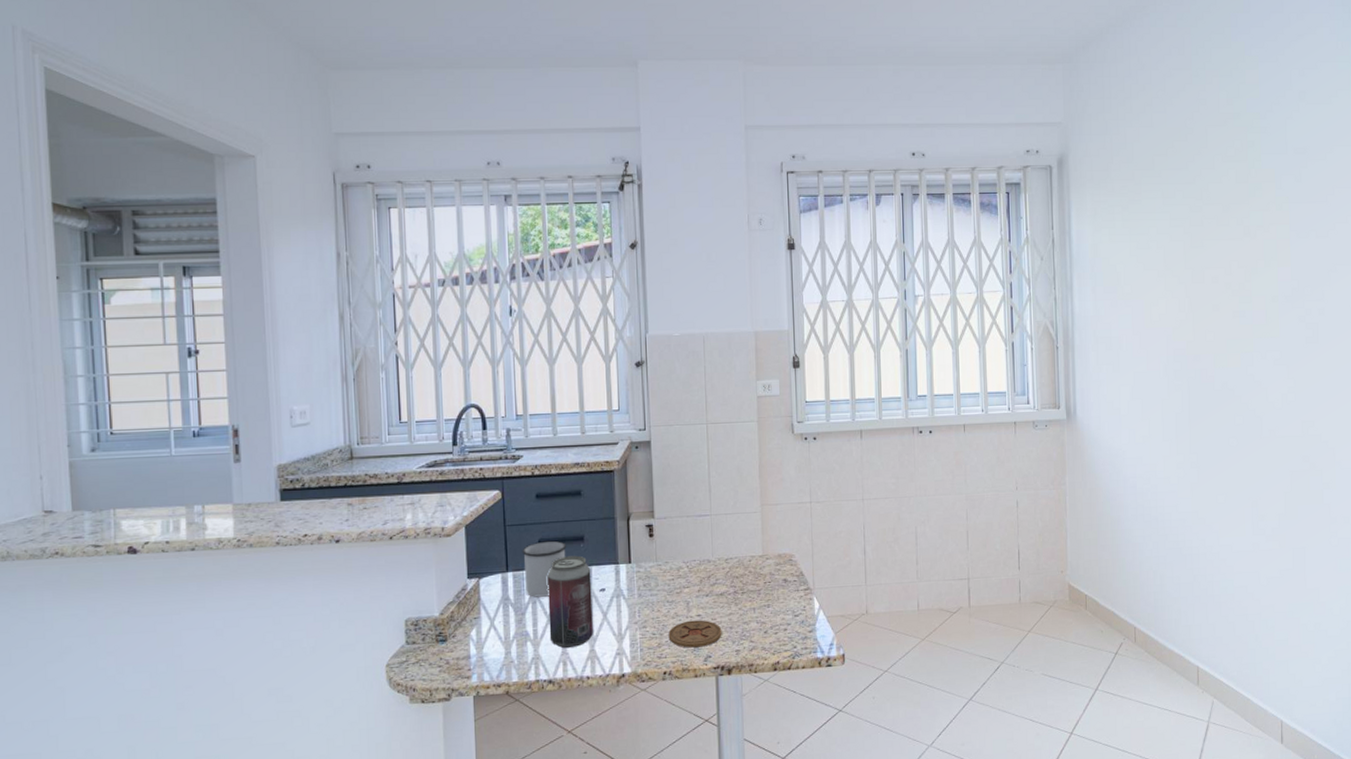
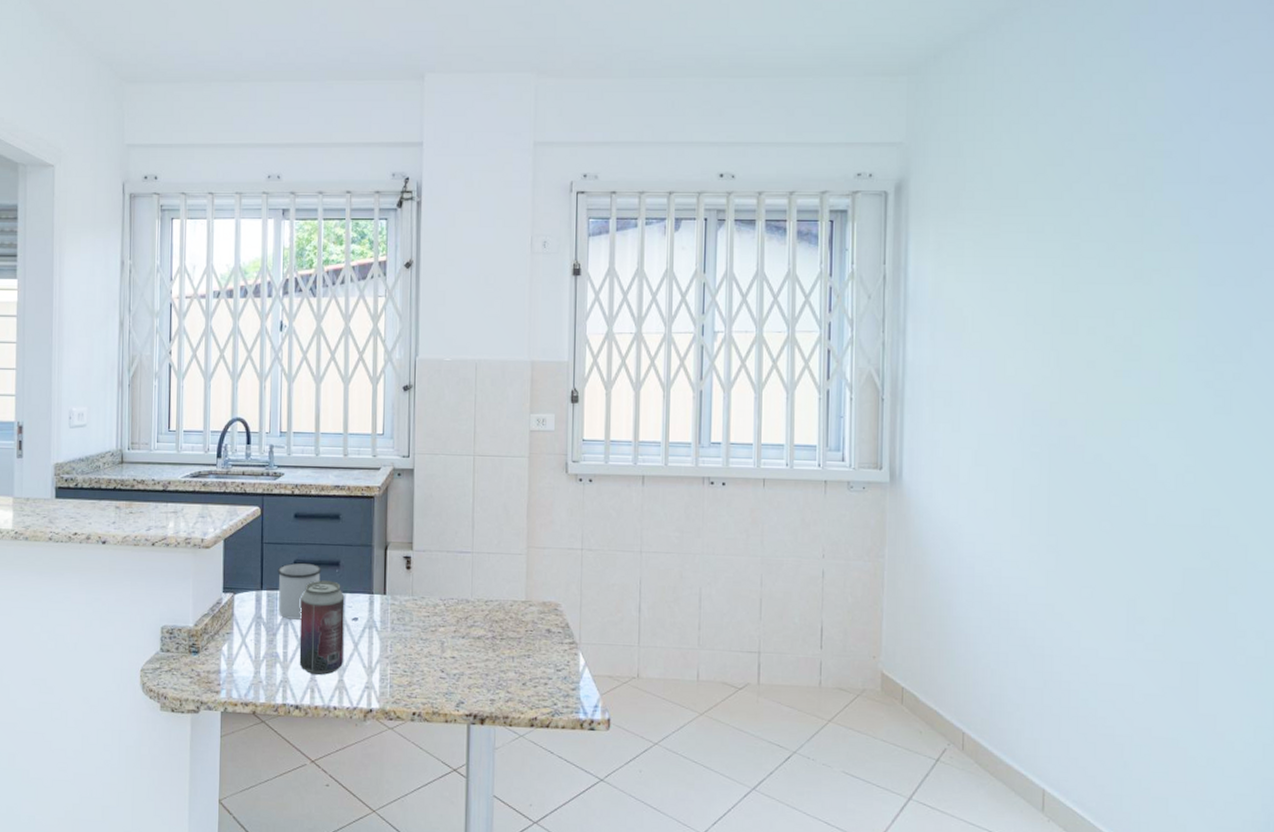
coaster: present [668,620,722,648] -> none [420,661,477,692]

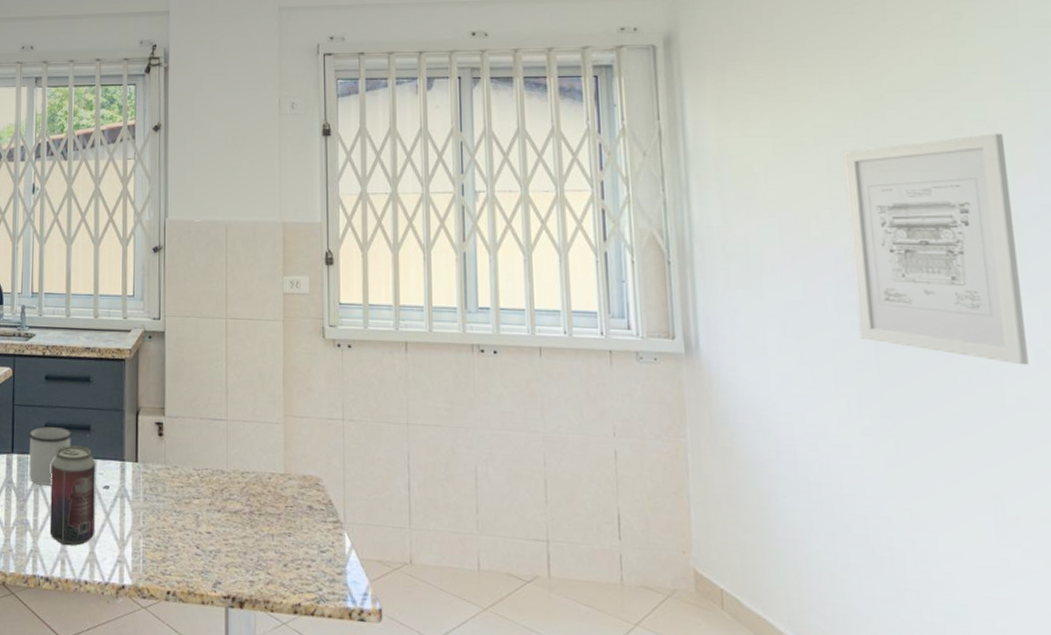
wall art: none [1036,281,1175,488] -> present [843,133,1029,366]

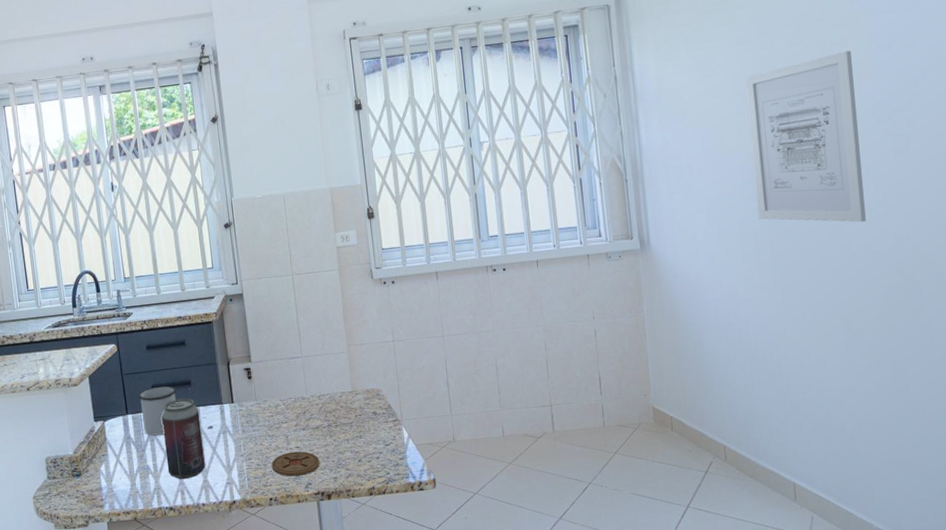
coaster: none [174,536,234,570] -> present [271,451,320,477]

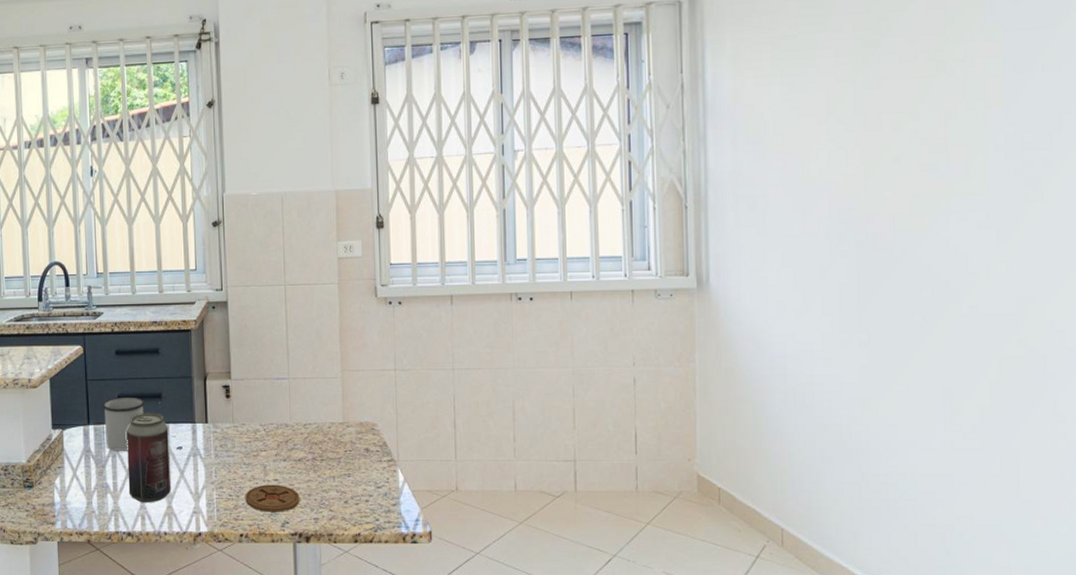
wall art: present [745,50,866,223] -> none [841,71,981,279]

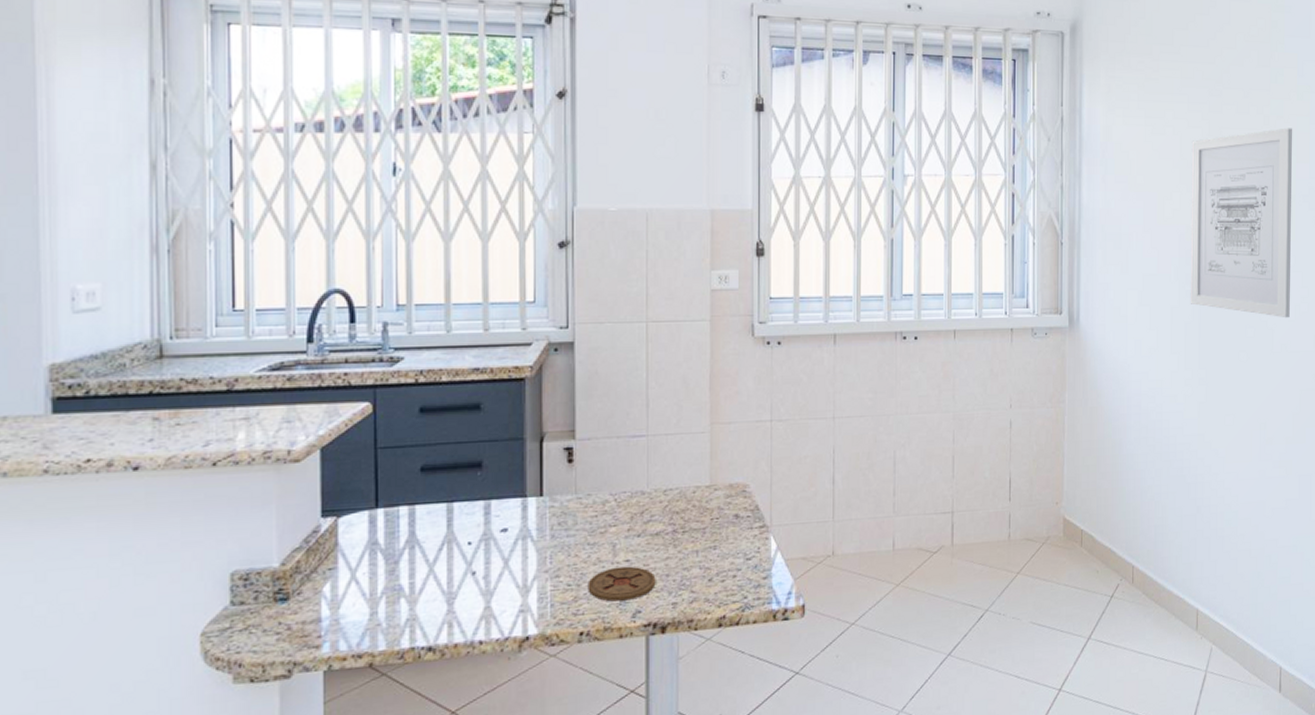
mug: present [102,396,145,451] -> none [398,467,459,541]
beverage can: present [126,413,171,503] -> none [431,486,490,606]
wall art: none [841,71,981,279] -> present [1190,128,1293,318]

